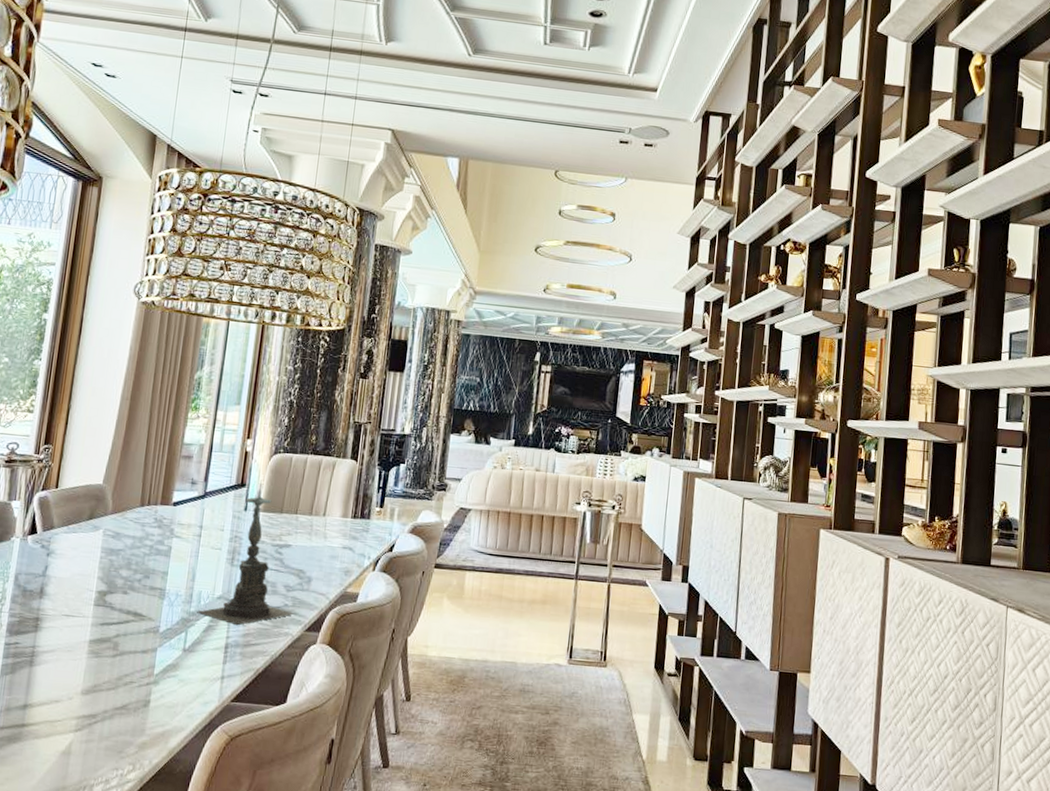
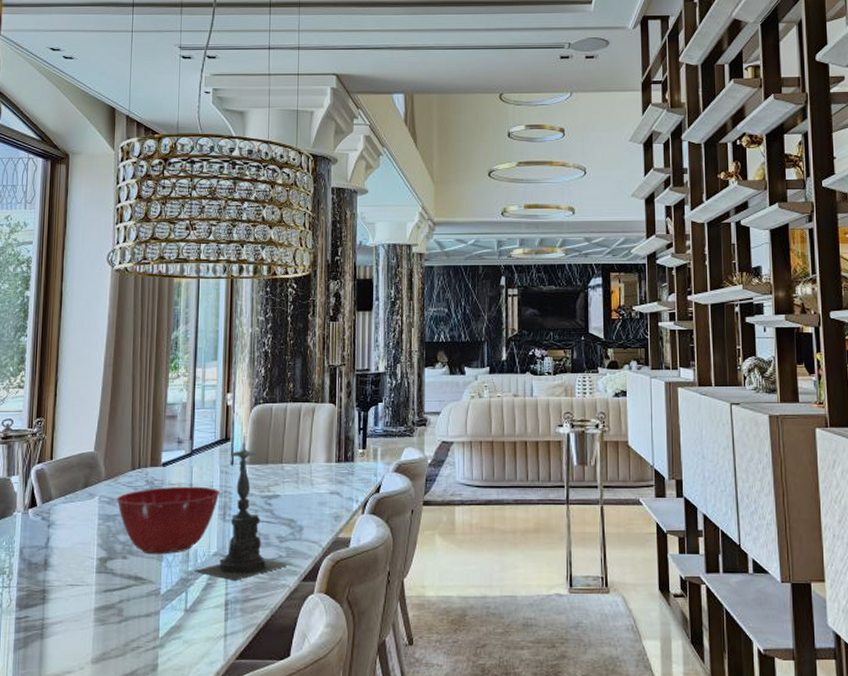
mixing bowl: none [121,526,231,594] -> present [116,486,220,555]

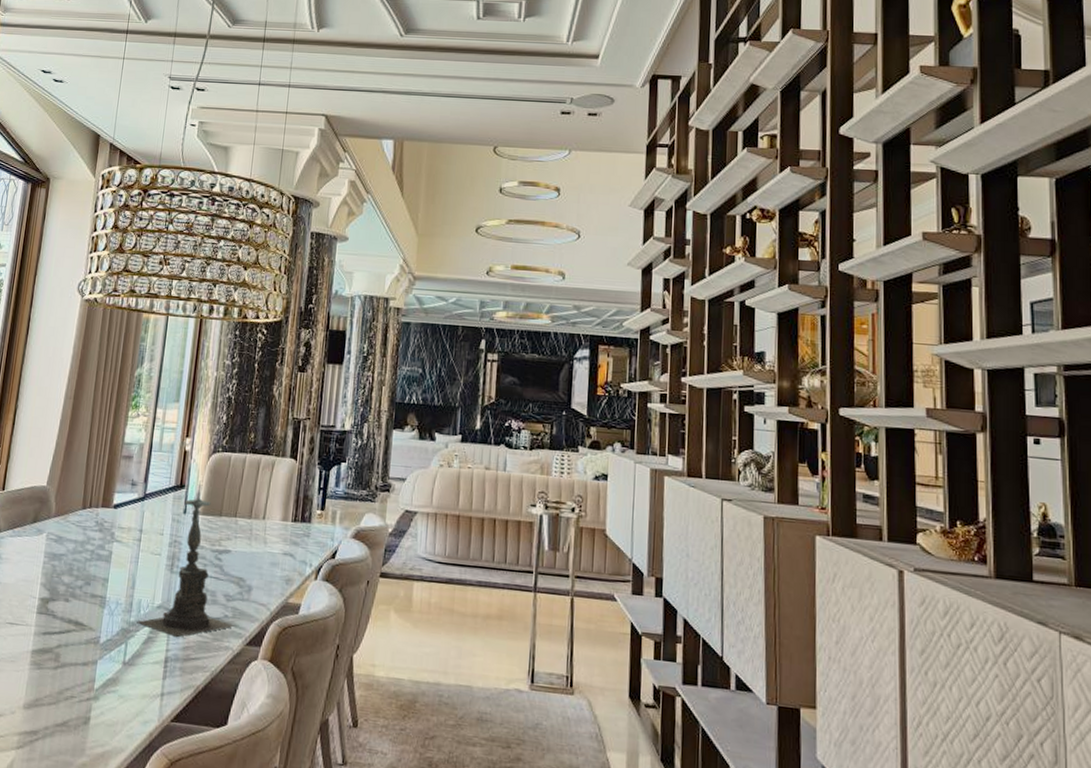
mixing bowl: present [116,486,220,555] -> none [64,530,170,602]

